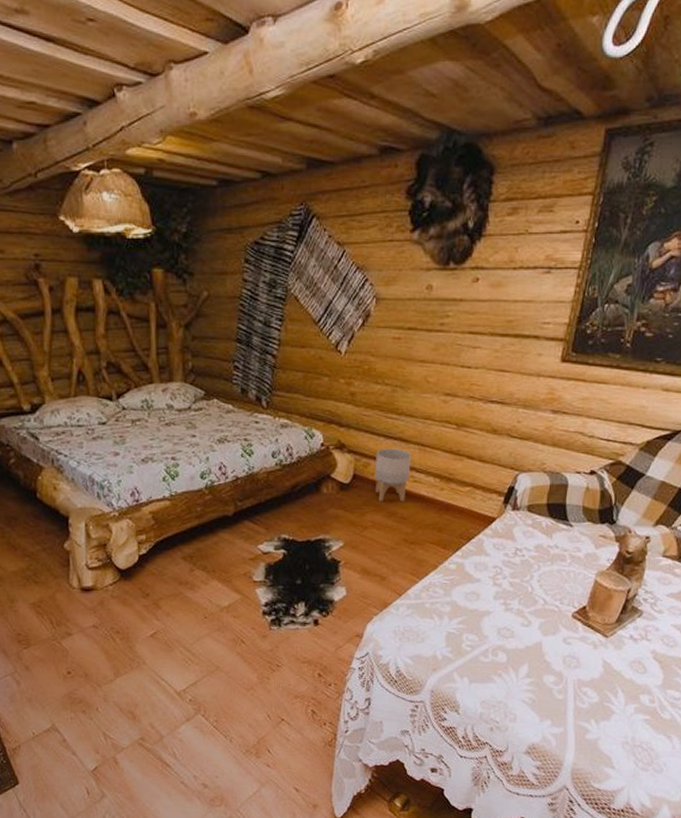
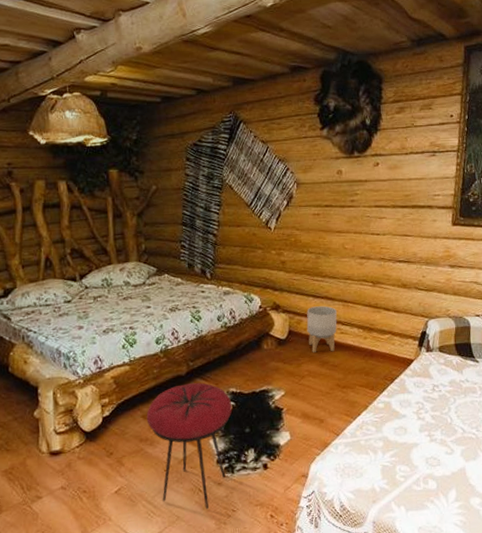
stool: none [187,526,283,662] -> present [146,382,233,510]

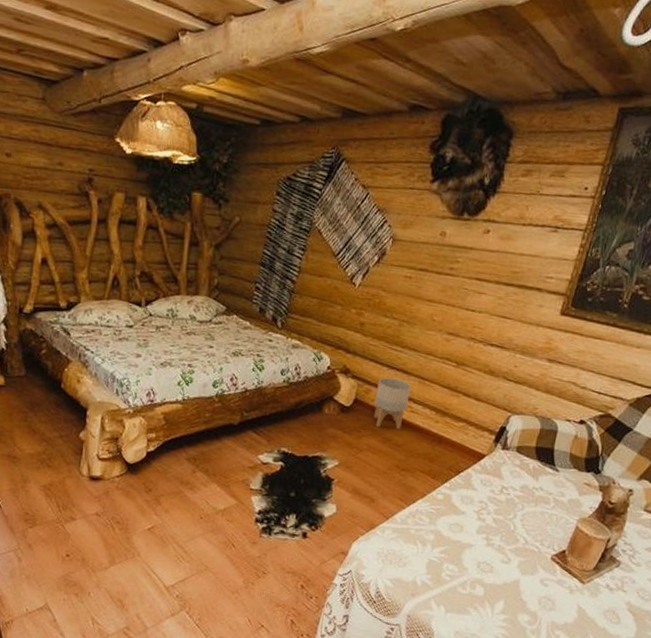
stool: present [146,382,233,510] -> none [190,434,281,566]

